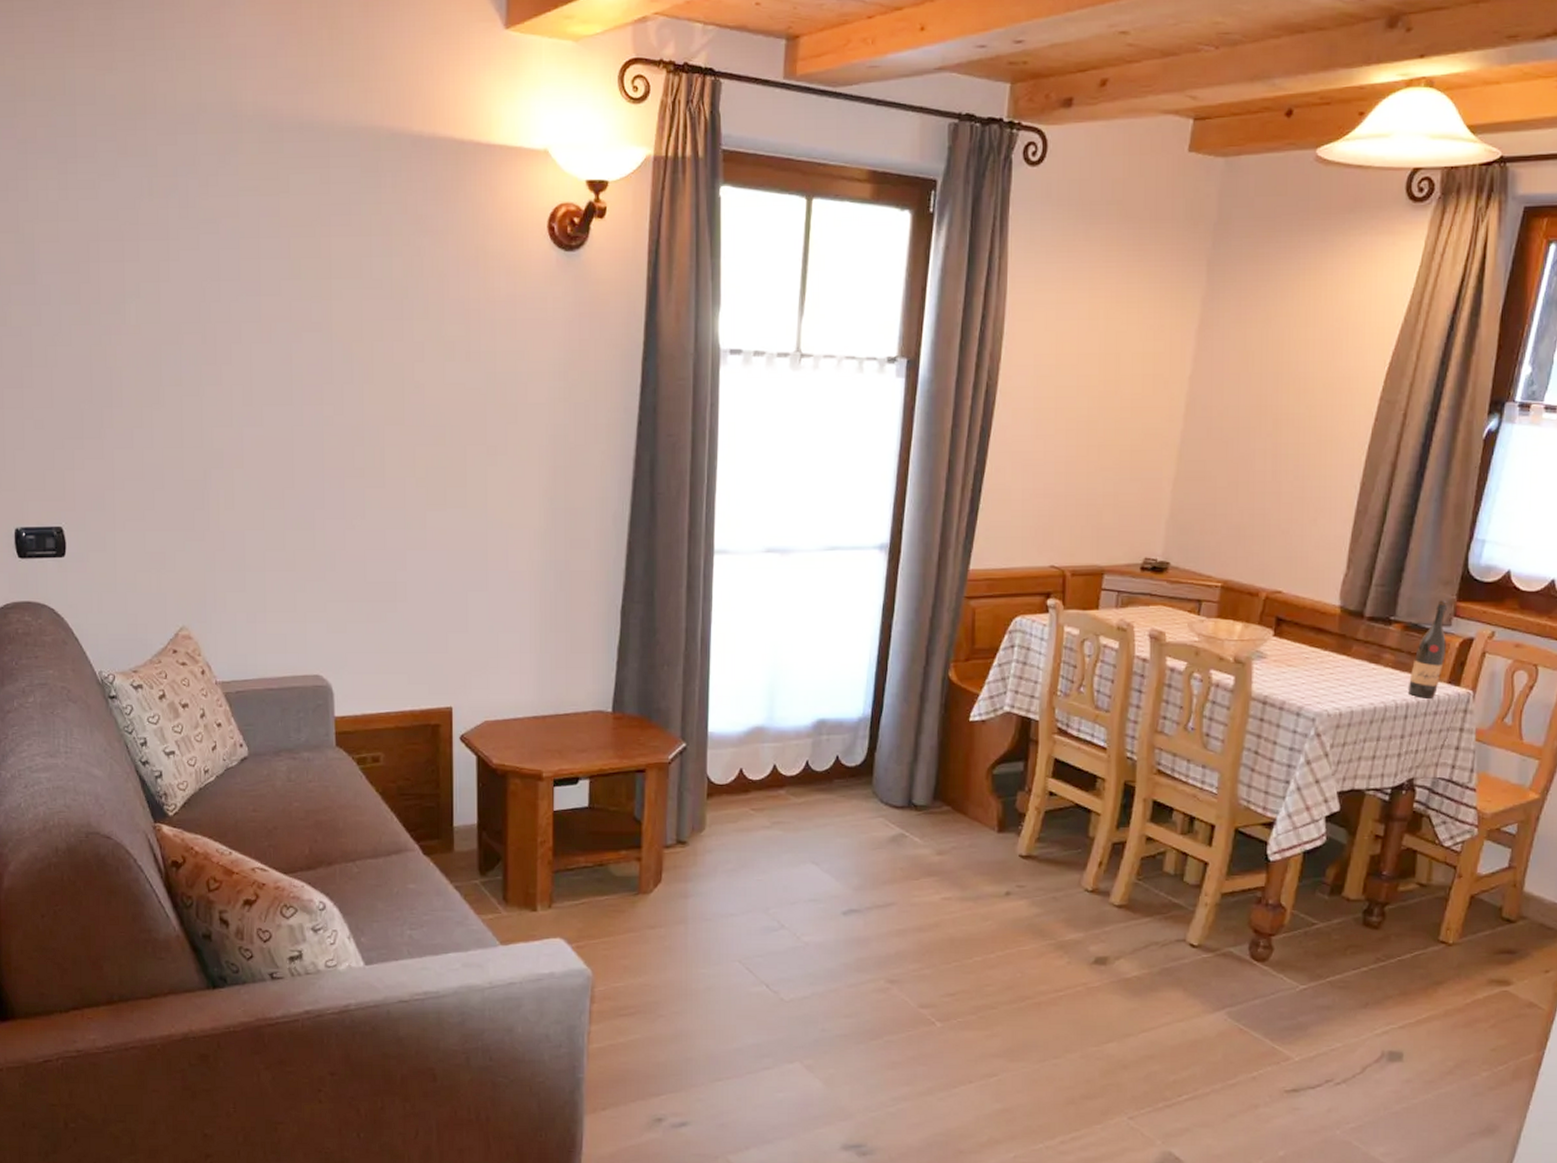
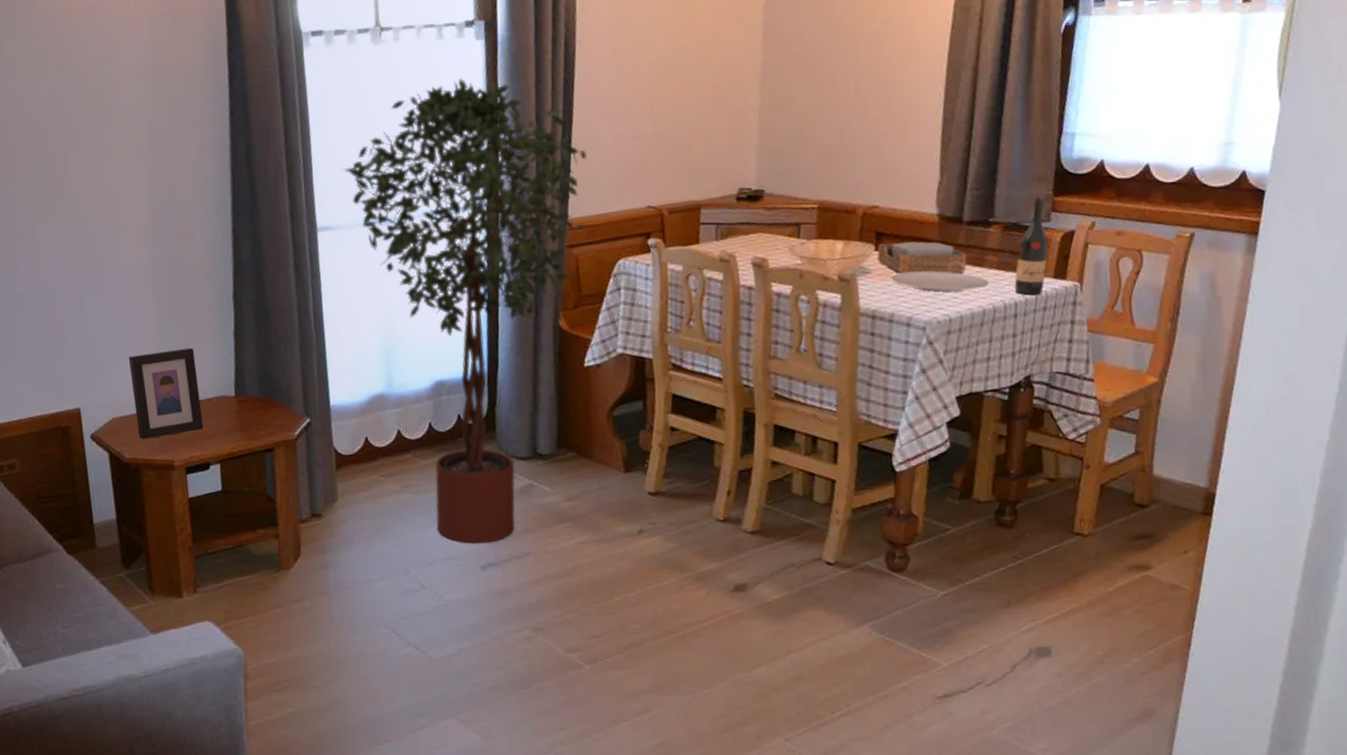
picture frame: none [508,657,576,746] -> present [129,347,203,440]
potted tree: none [745,415,995,889] -> present [341,78,587,544]
napkin holder: none [1274,630,1364,669] -> present [876,241,967,275]
plate: none [1286,661,1383,686] -> present [891,270,989,293]

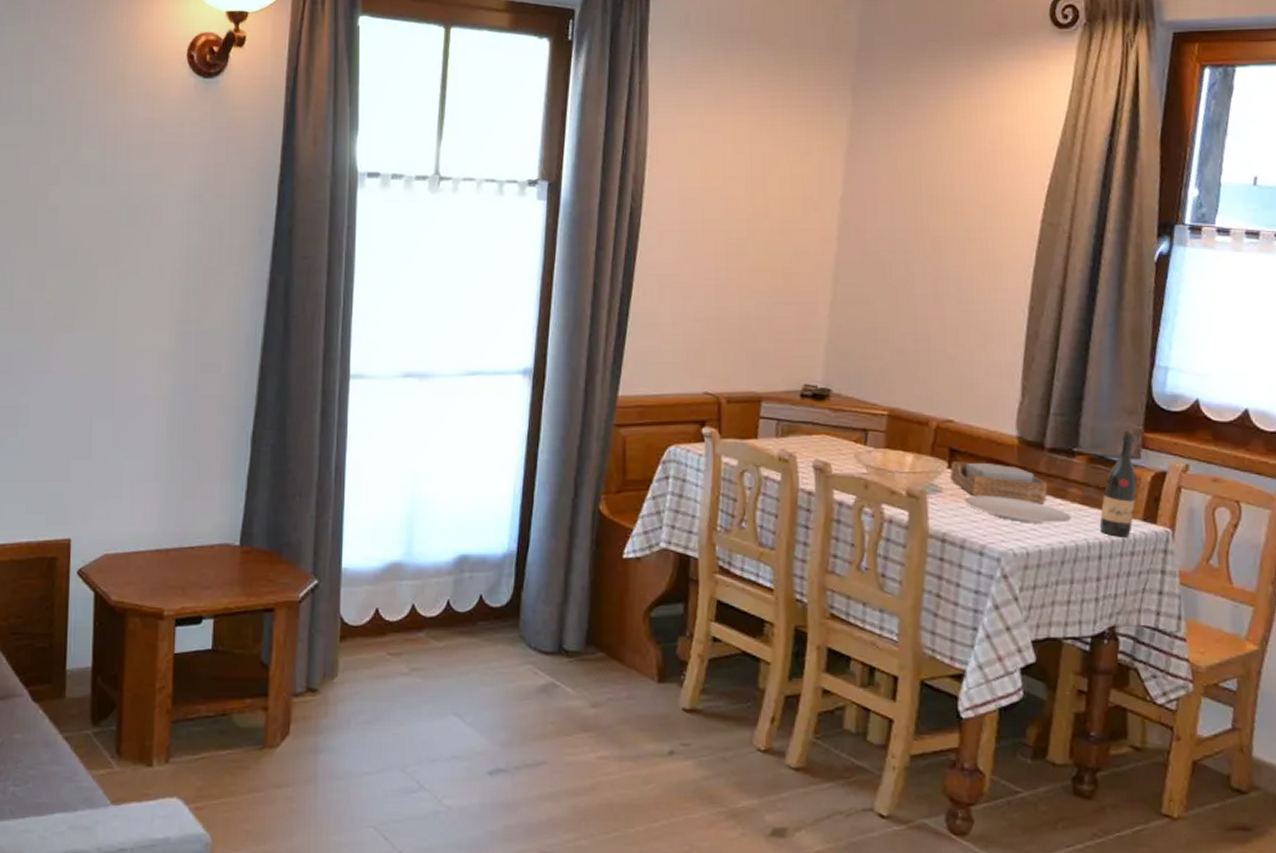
picture frame: present [129,347,203,440] -> none [129,487,203,582]
potted tree: present [341,78,587,544] -> none [382,237,643,746]

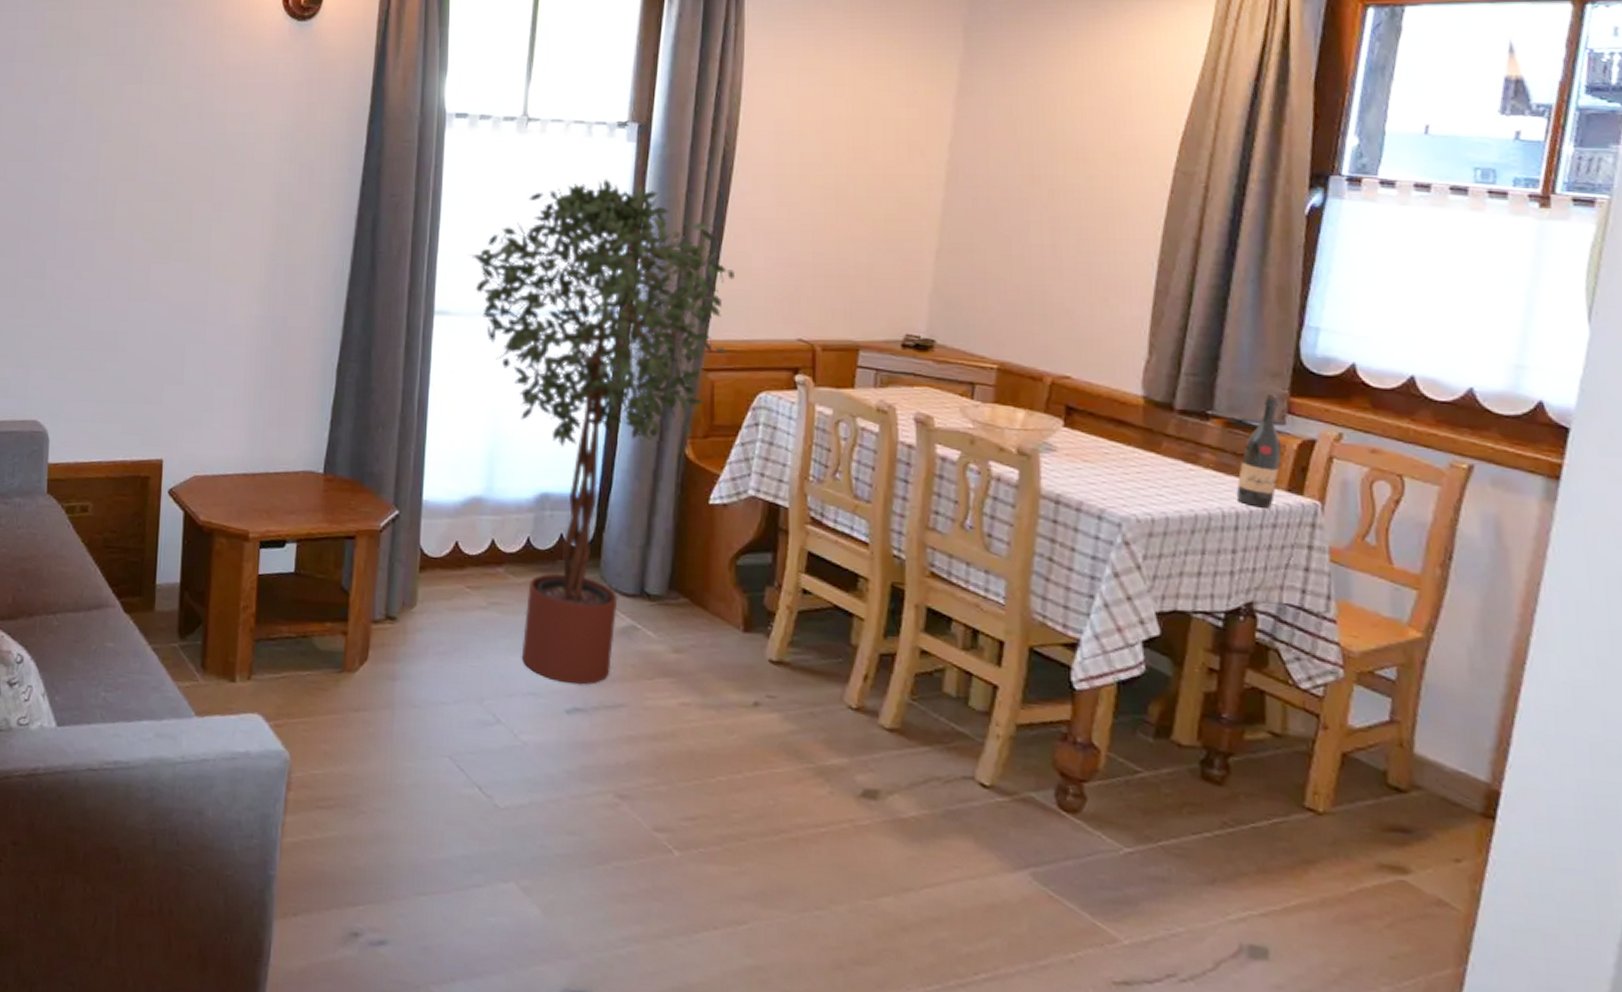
potted tree: none [382,237,643,746] -> present [467,179,735,685]
napkin holder: present [949,462,1048,504] -> none [1065,420,1178,469]
plate: present [964,495,1071,524] -> none [1081,456,1204,490]

